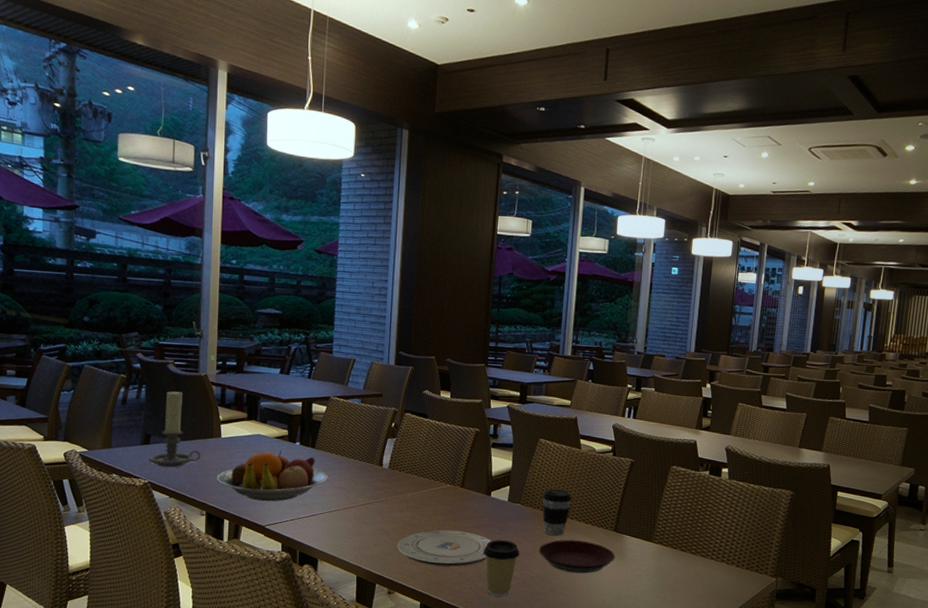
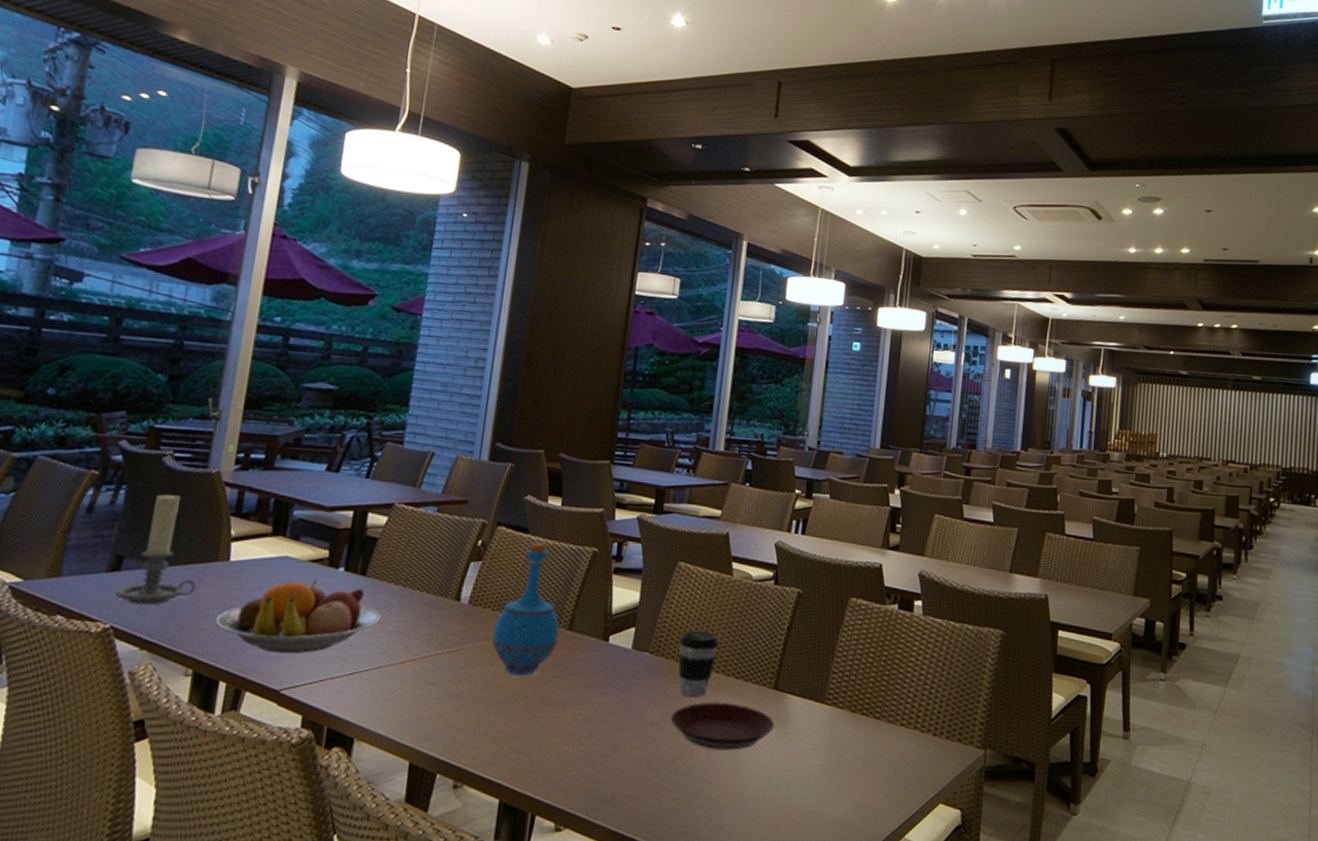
plate: present [397,529,493,567] -> none [471,691,608,745]
bottle: none [407,424,455,519] -> present [491,542,560,676]
coffee cup: present [483,540,520,597] -> none [593,704,645,787]

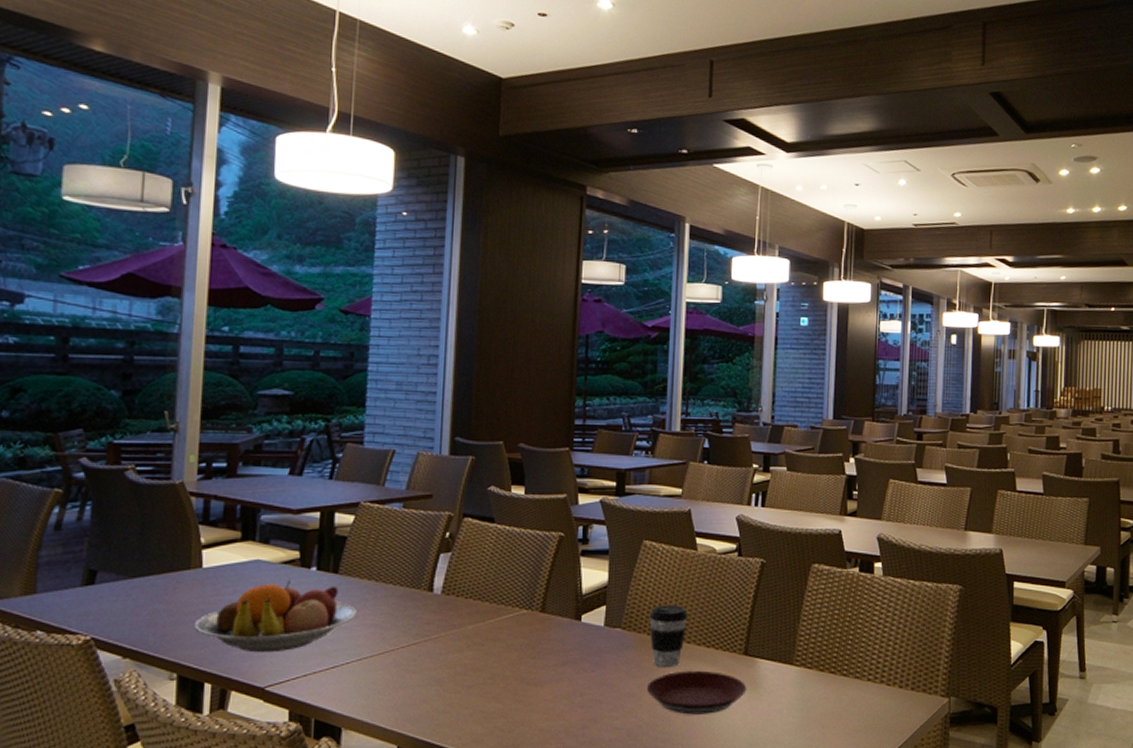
candle holder: present [114,493,197,605] -> none [91,506,172,616]
bottle: present [491,542,560,676] -> none [467,531,533,659]

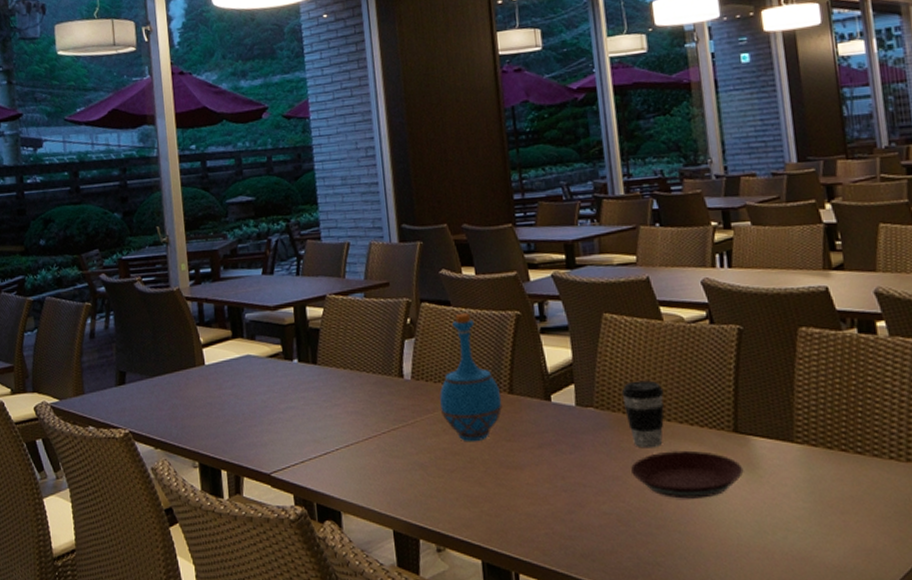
fruit bowl: present [194,579,357,653] -> none [206,372,338,442]
bottle: none [467,531,533,659] -> present [439,313,503,442]

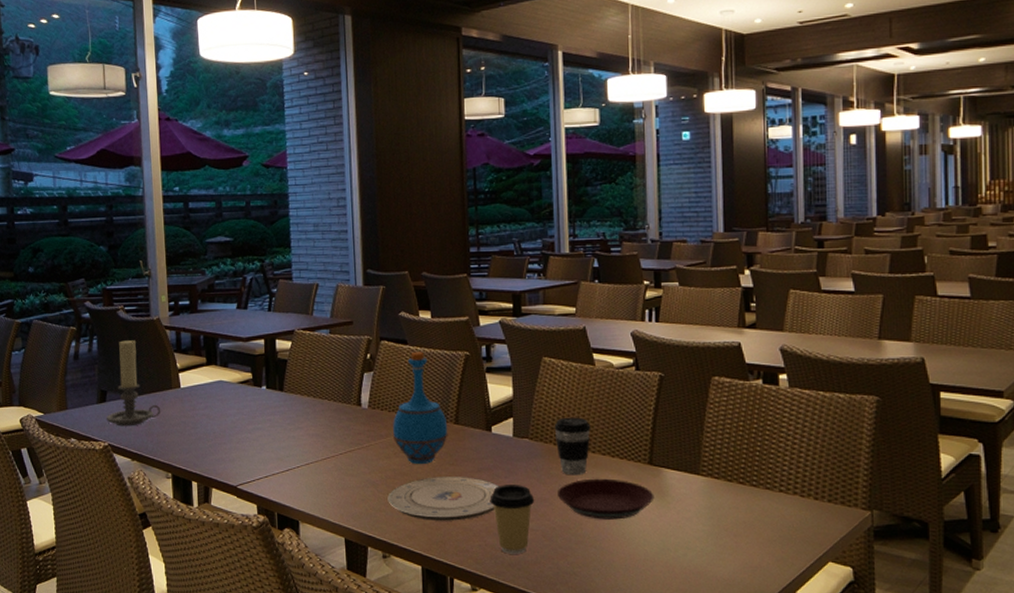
candle holder: none [125,313,185,411] -> present [106,339,161,427]
plate: none [438,454,565,507] -> present [387,477,500,521]
coffee cup: none [554,461,606,543] -> present [489,485,535,554]

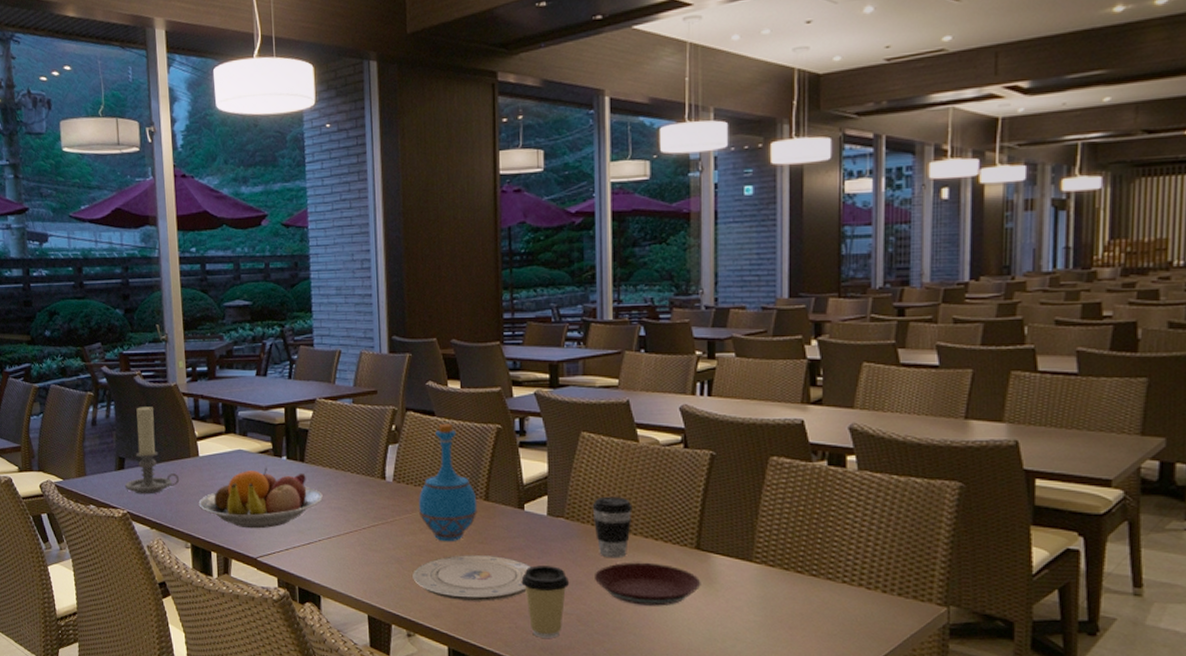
fruit bowl: none [179,397,301,457] -> present [198,467,323,529]

